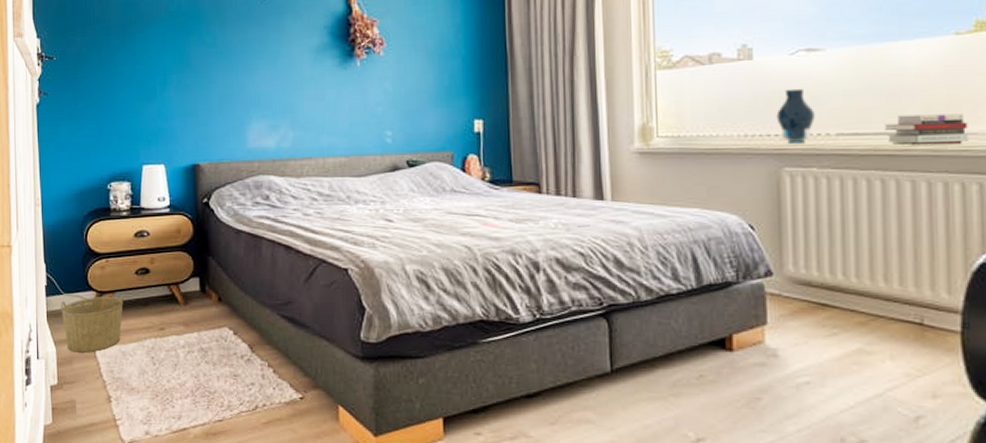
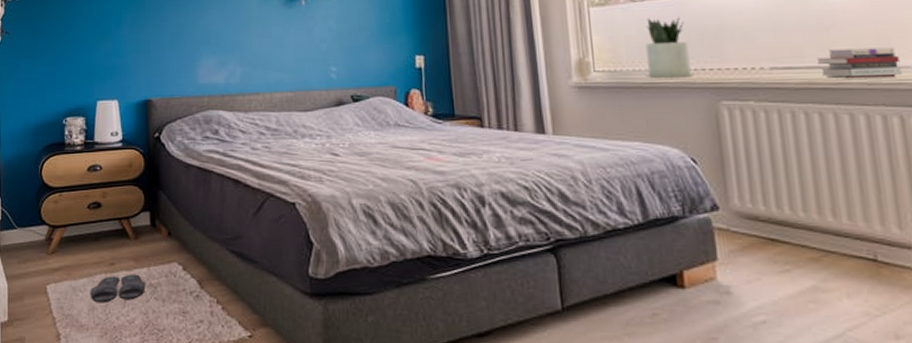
basket: present [60,296,123,353] -> none [14,230,75,288]
slippers: none [140,338,198,367] -> present [90,274,147,303]
planter: none [708,81,760,145] -> present [644,17,695,79]
vase: present [776,88,815,145] -> none [709,24,748,79]

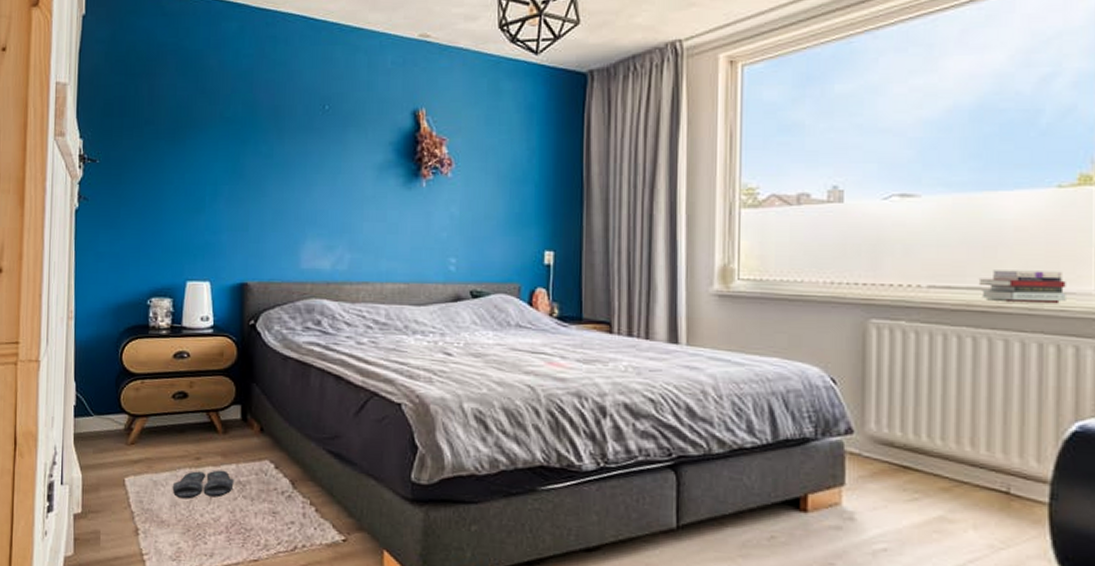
planter: present [644,17,695,79] -> none [792,224,846,293]

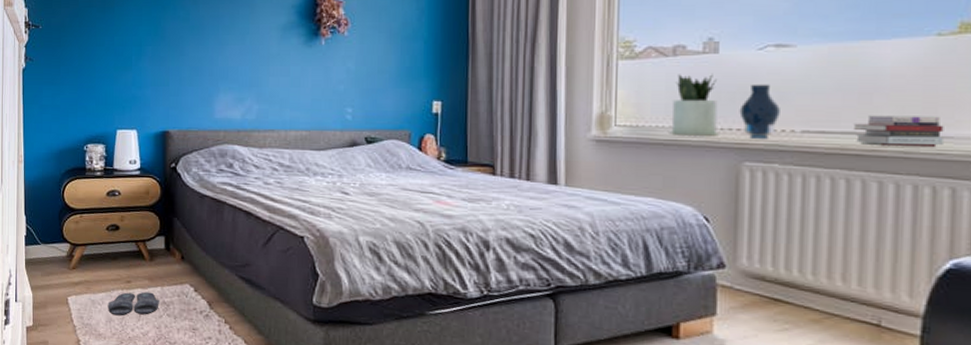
planter: none [792,224,846,293] -> present [667,74,720,138]
vase: none [865,235,906,296] -> present [739,84,780,140]

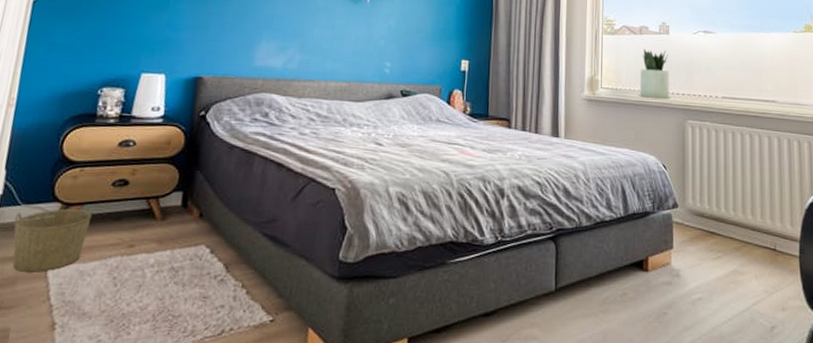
basket: none [38,248,95,299] -> present [12,209,93,272]
slippers: present [107,291,161,316] -> none [99,257,168,288]
vase: present [739,84,780,140] -> none [683,59,708,104]
books: present [852,115,944,148] -> none [751,87,802,112]

